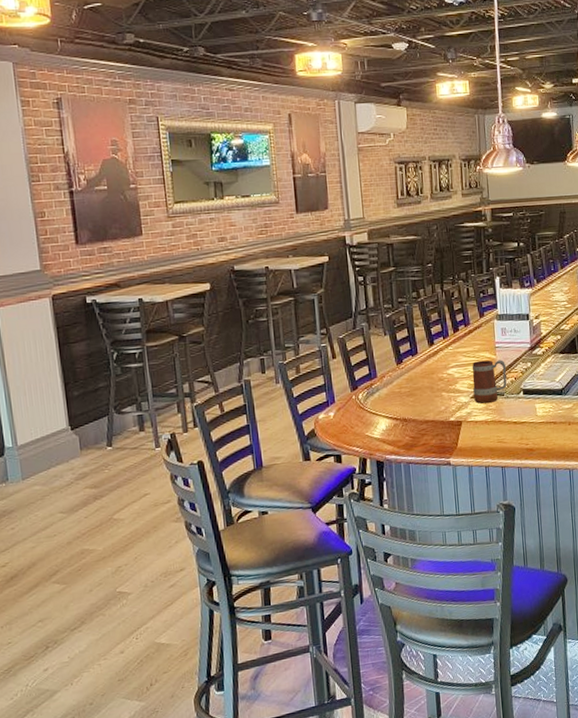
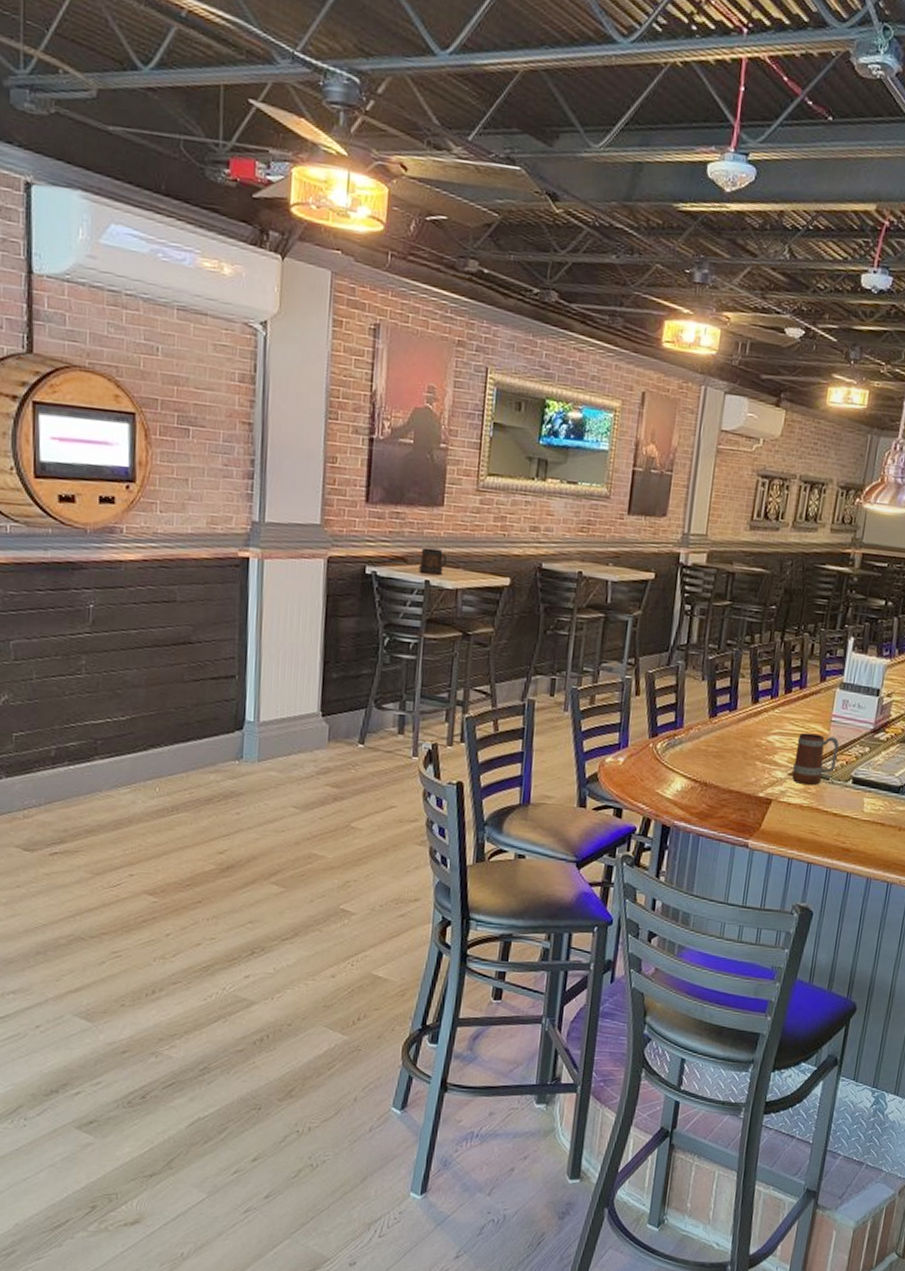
beer mug: none [130,271,153,295] -> present [419,547,446,576]

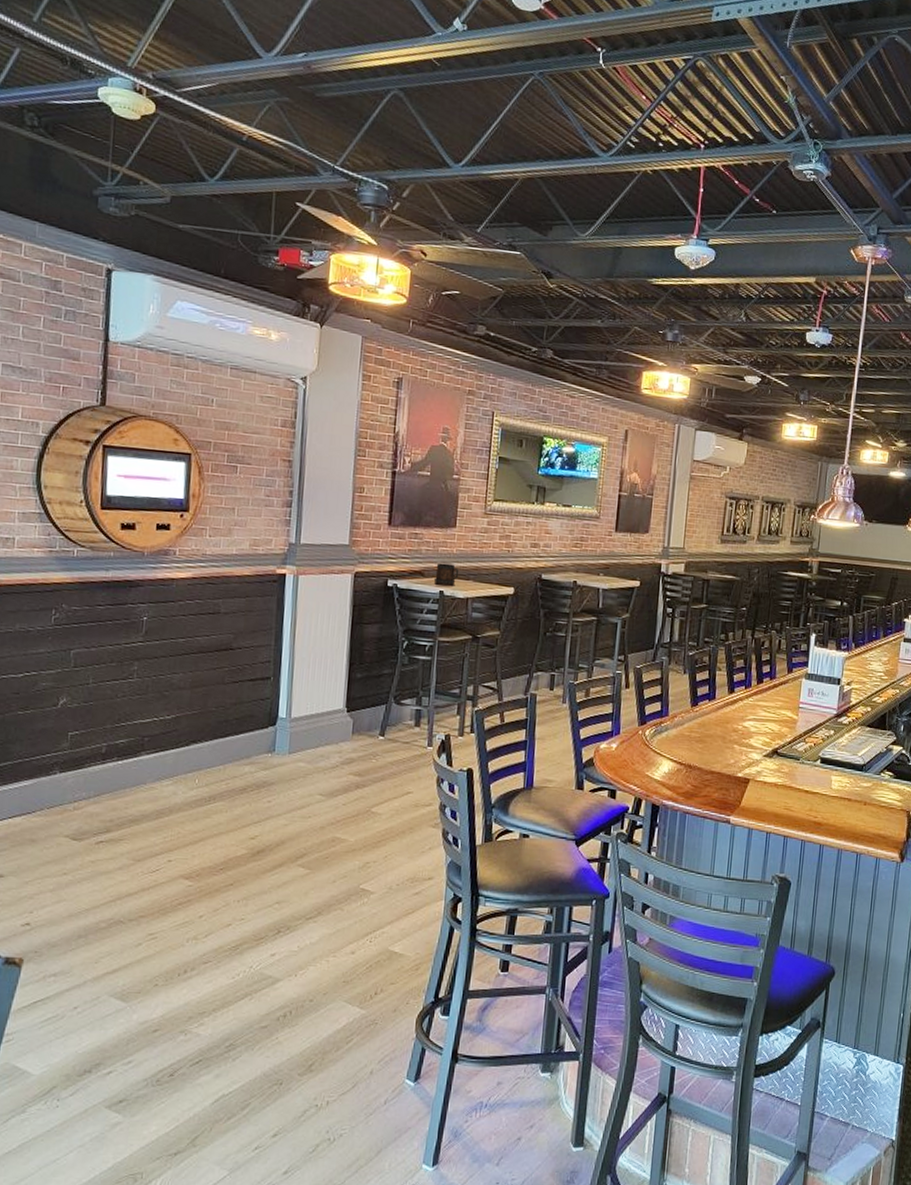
beer mug: present [792,732,839,785] -> none [767,718,807,765]

